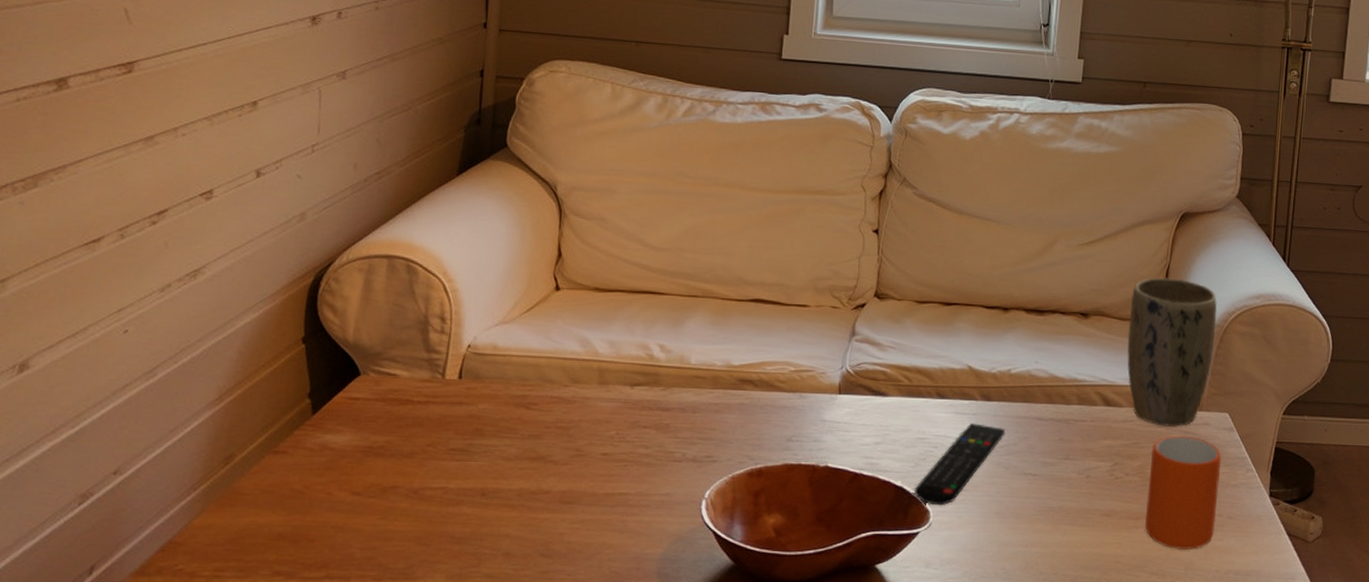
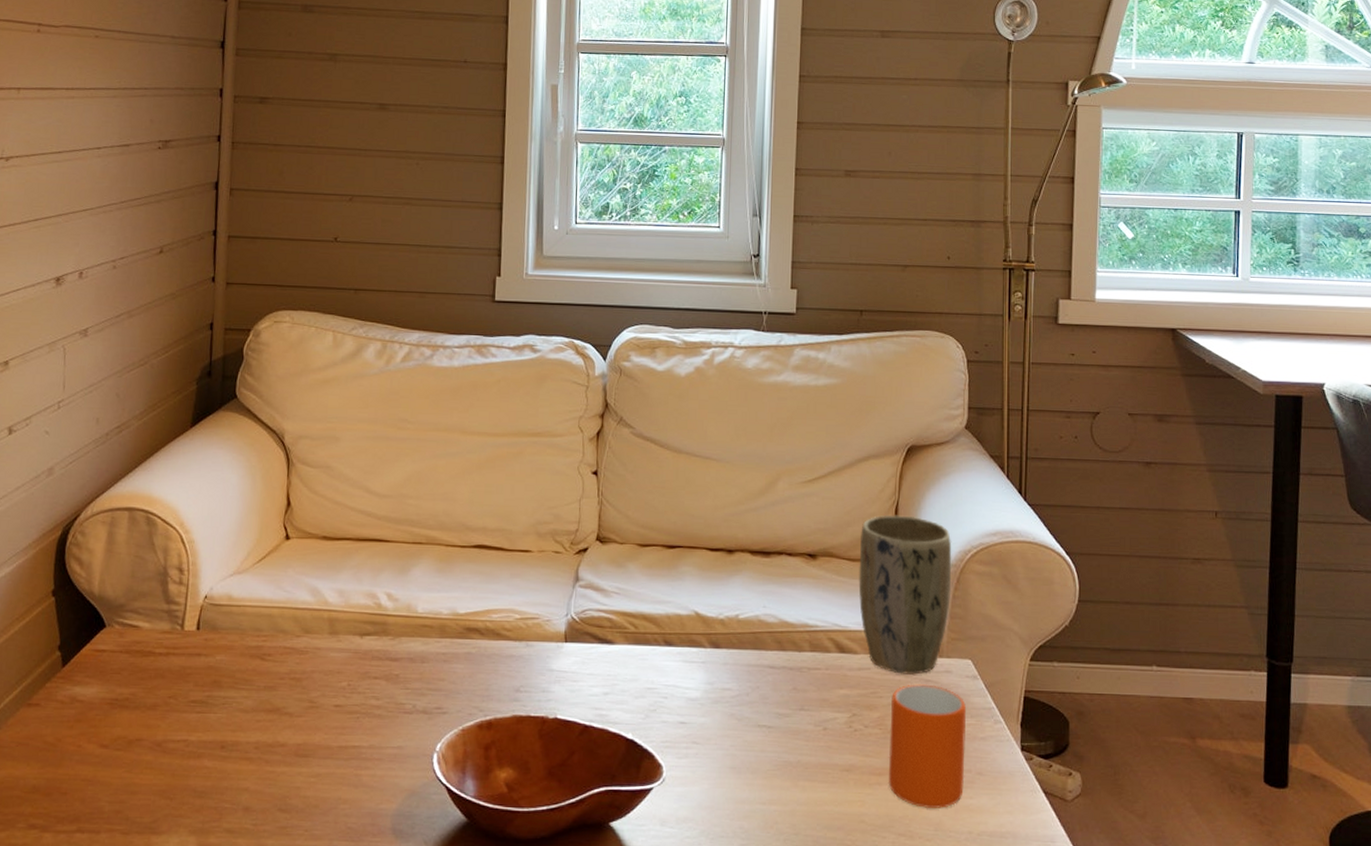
remote control: present [914,423,1006,506] -> none [646,672,737,760]

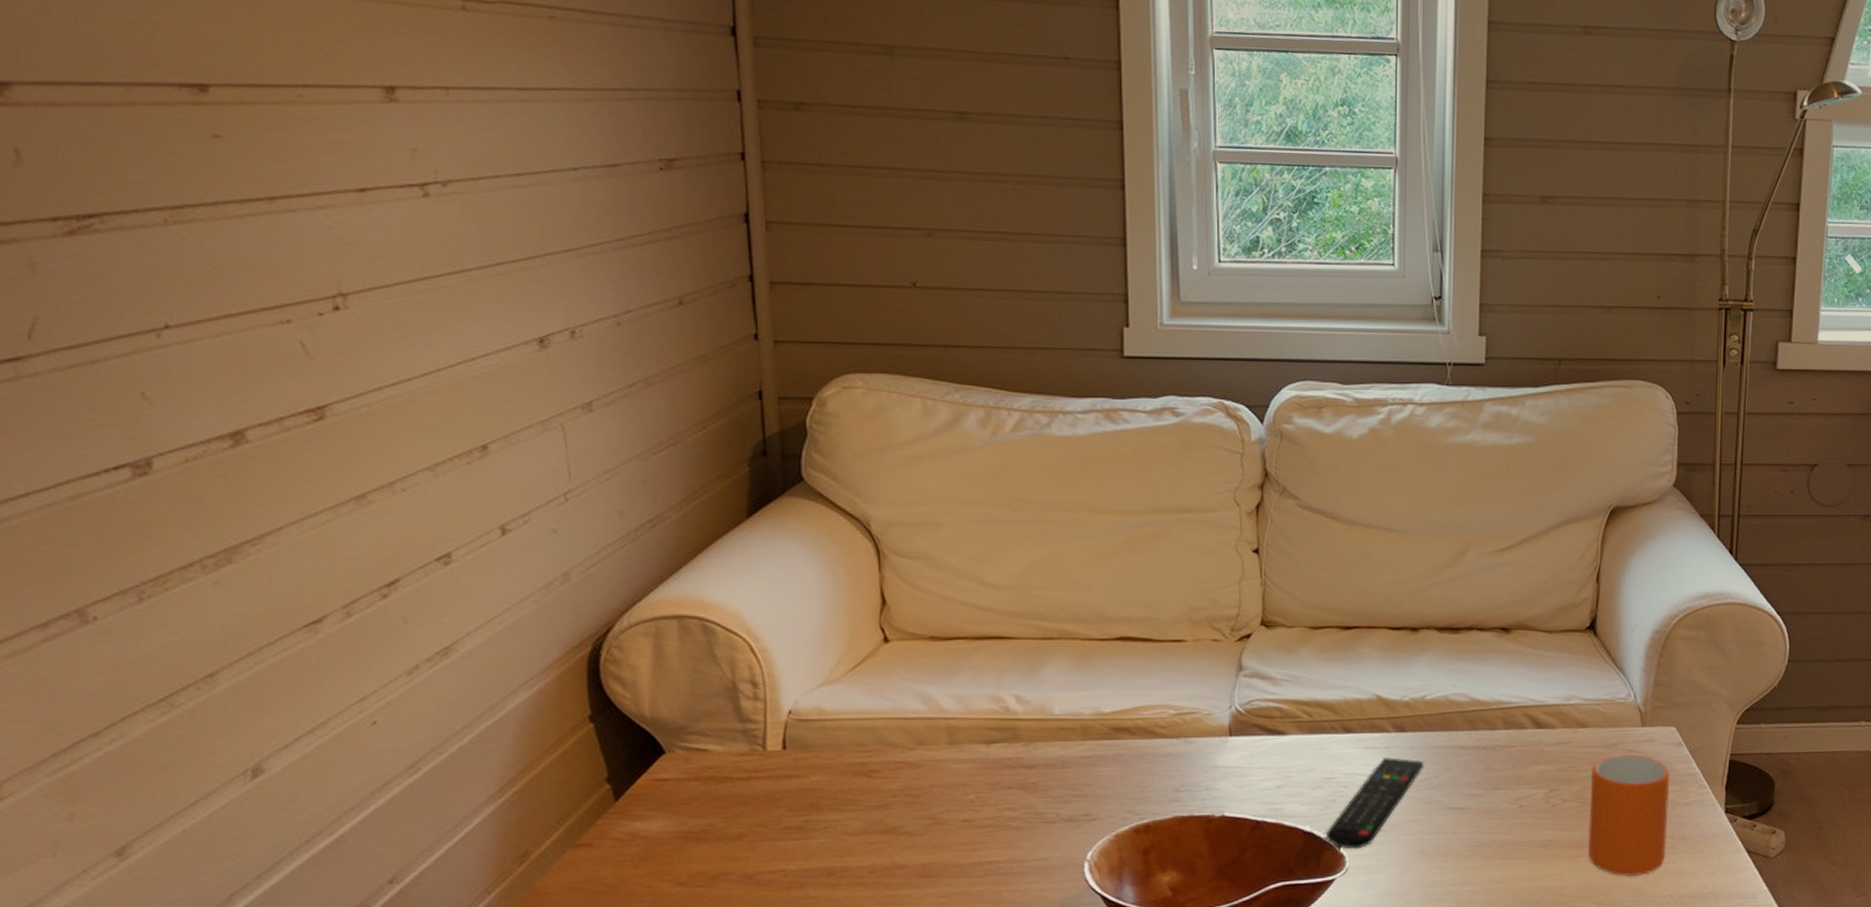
remote control: none [646,672,737,760] -> present [1326,757,1424,850]
plant pot: present [858,514,952,675] -> none [1556,582,1657,746]

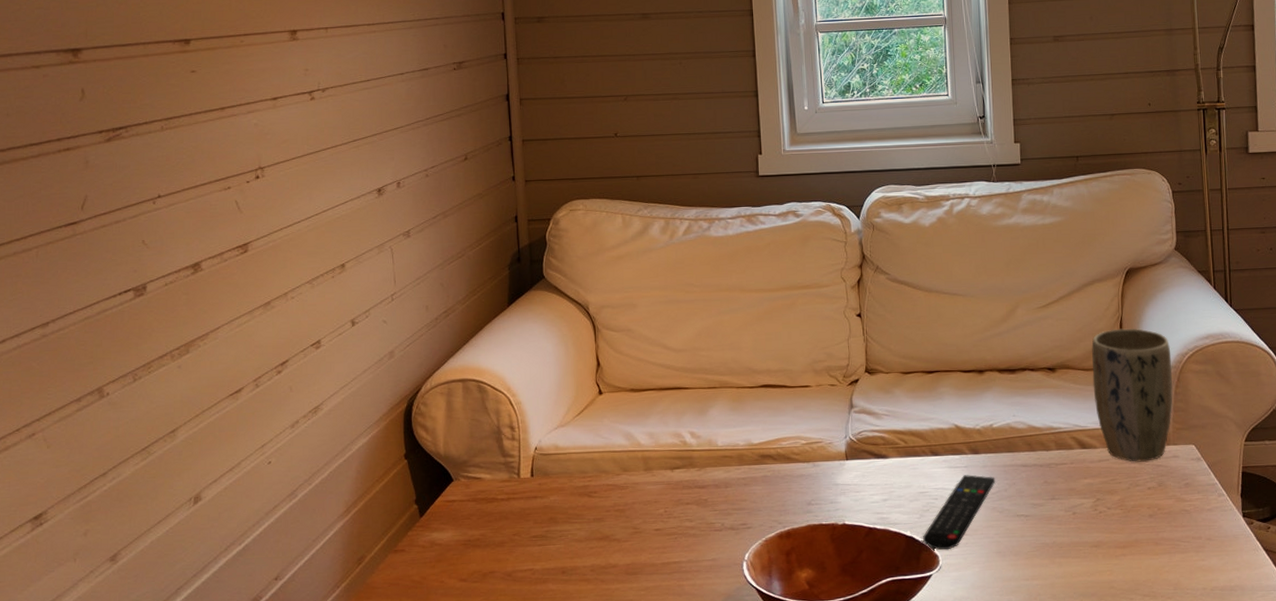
plant pot: none [1556,582,1657,746] -> present [1092,328,1174,462]
mug: present [1588,754,1670,876] -> none [1129,469,1197,572]

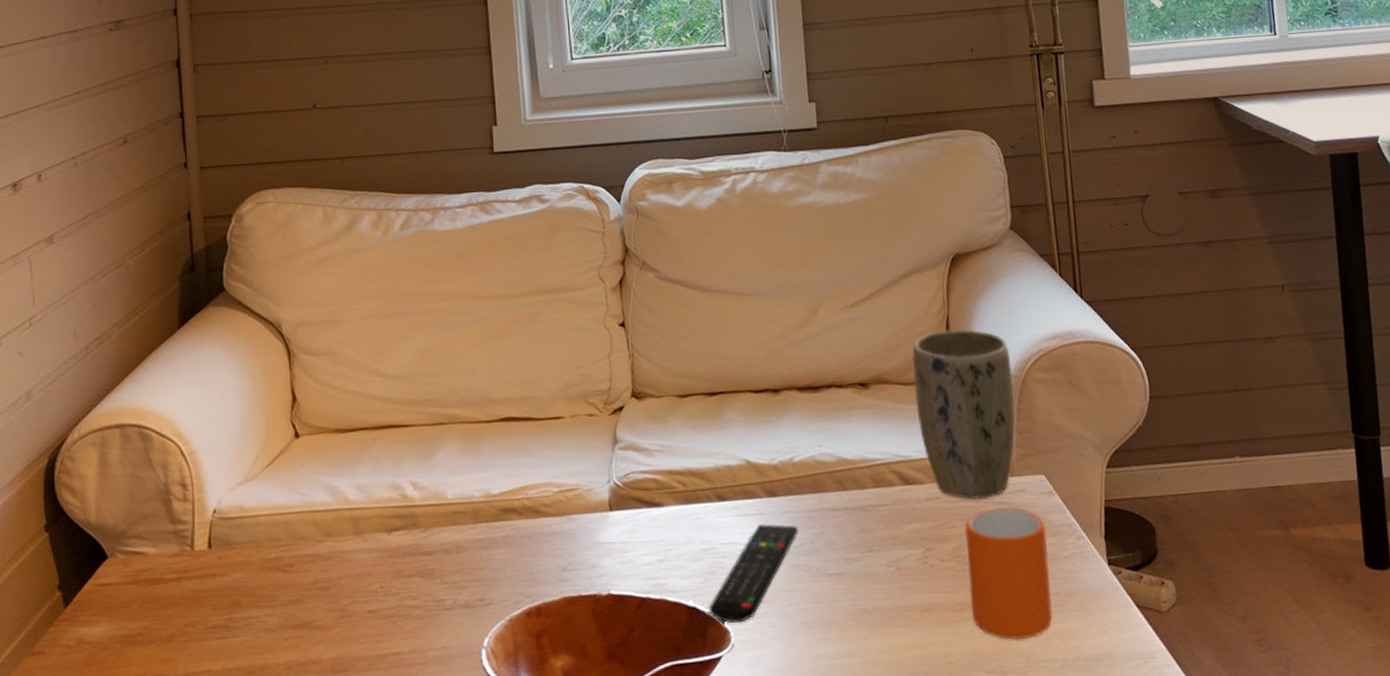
mug: none [1129,469,1197,572] -> present [965,507,1053,640]

